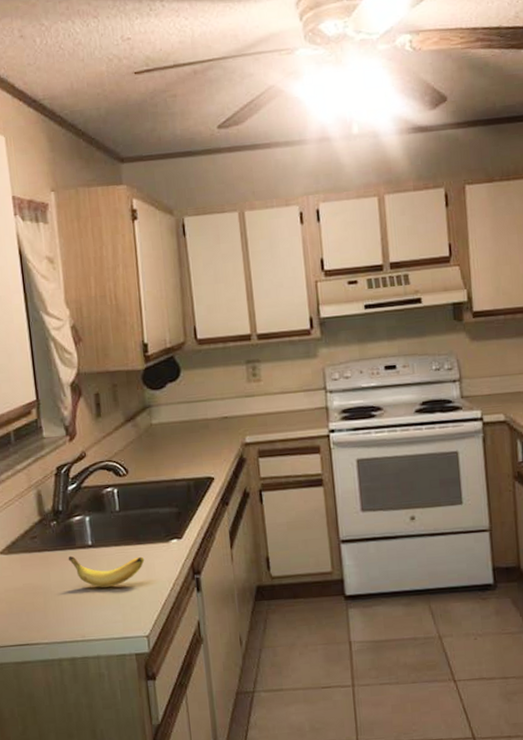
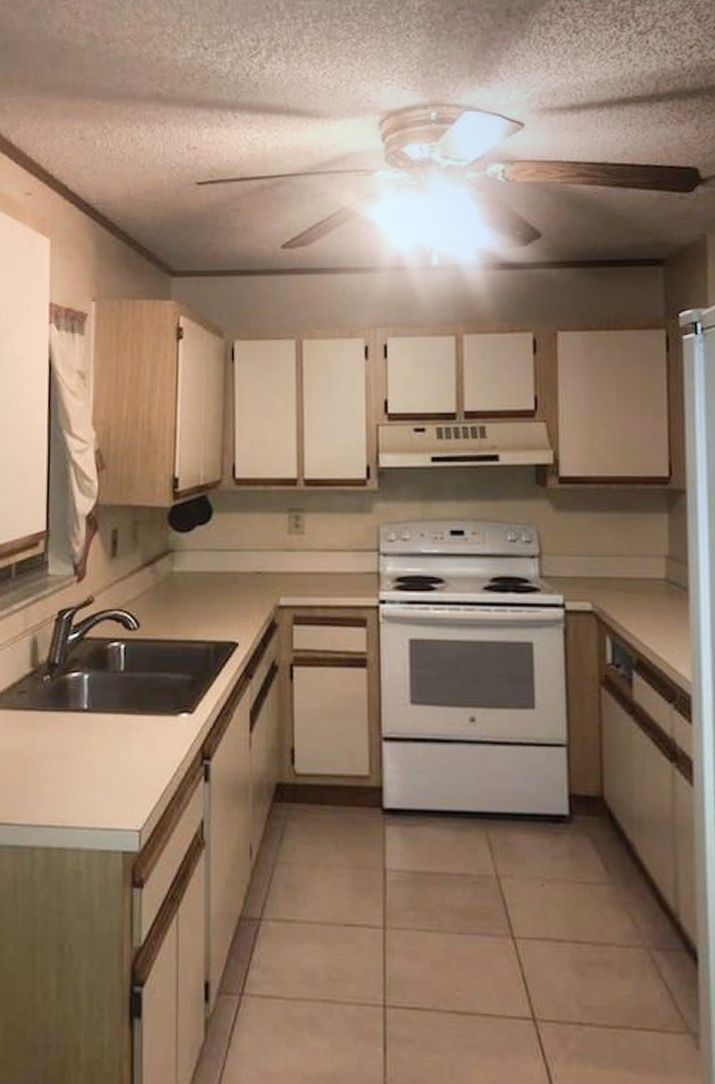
banana: present [68,555,145,588] -> none [57,719,147,763]

